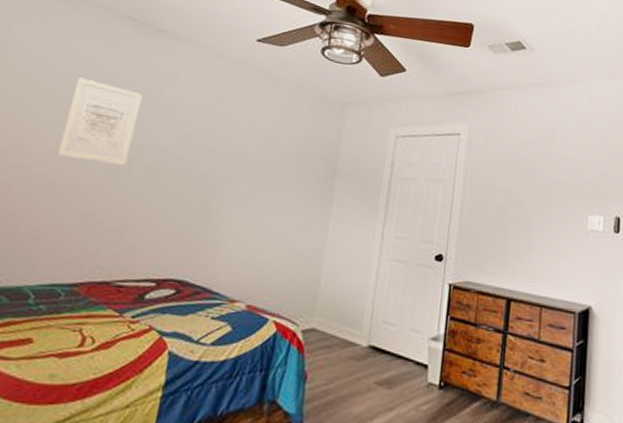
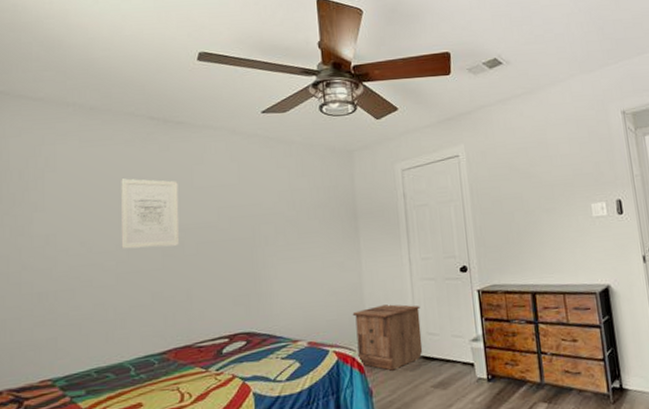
nightstand: none [299,279,383,356] -> present [352,304,423,371]

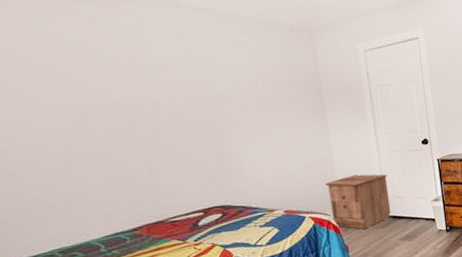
wall art: present [121,178,179,249] -> none [44,53,132,131]

